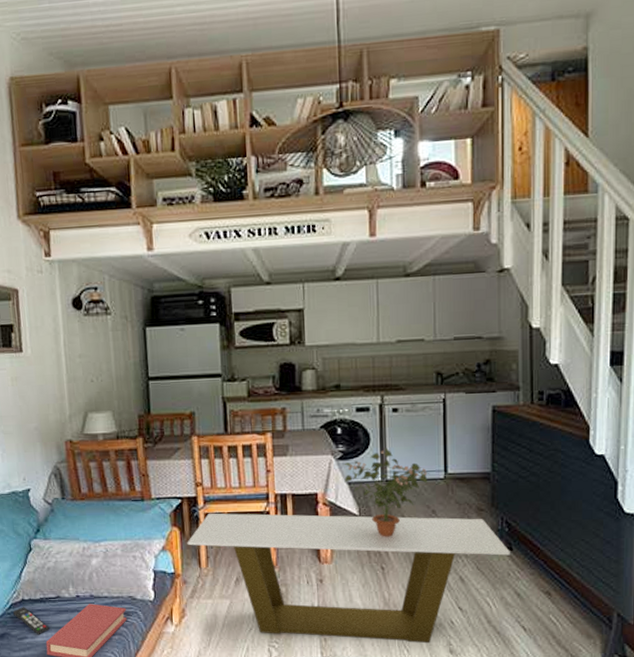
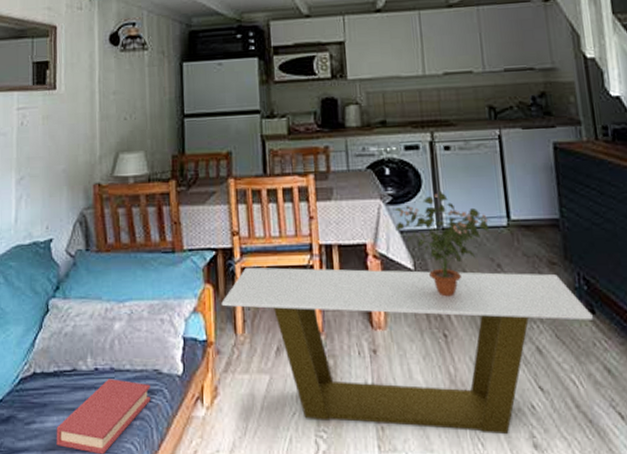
remote control: present [13,606,50,635] -> none [22,381,62,419]

